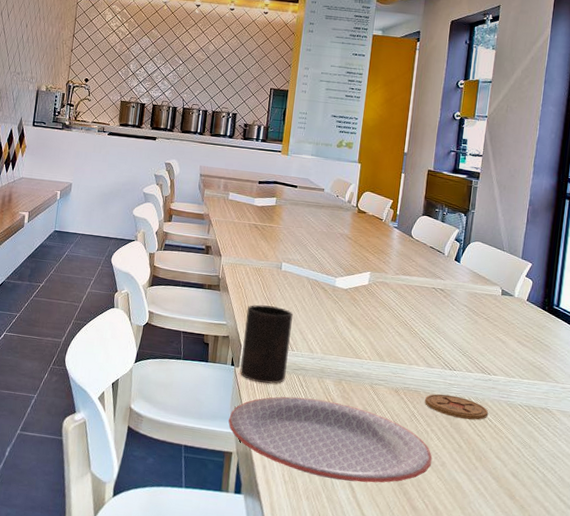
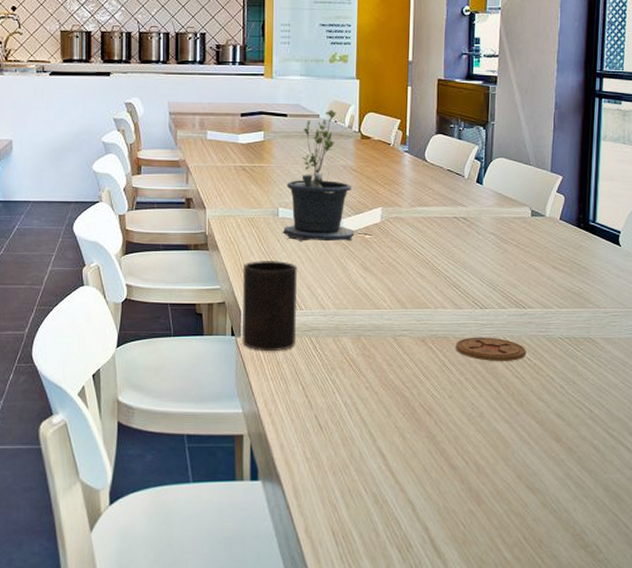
plate: present [228,397,433,483] -> none [235,362,469,449]
potted plant: none [284,186,361,297] -> present [283,109,373,242]

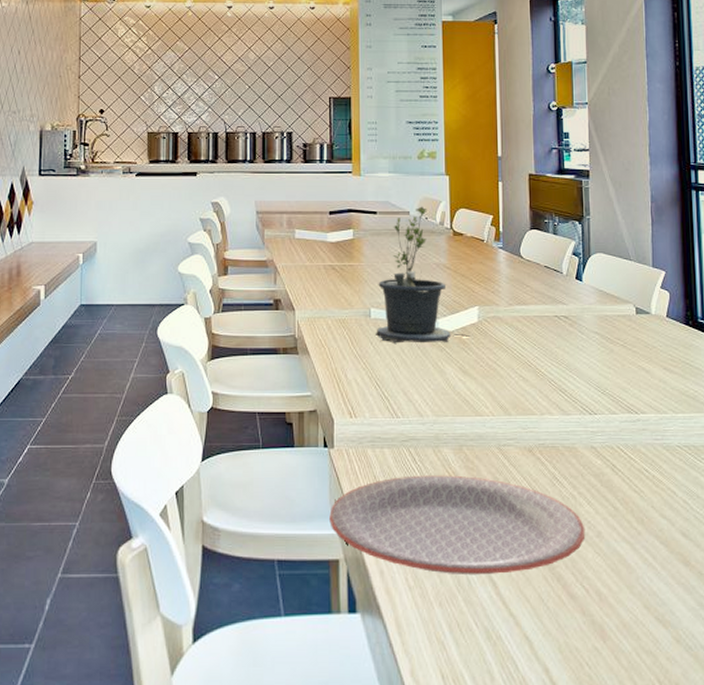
plate: none [235,362,469,449] -> present [329,475,586,575]
cup: present [241,261,297,352] -> none [334,365,393,465]
coaster: present [455,337,527,361] -> none [565,446,644,473]

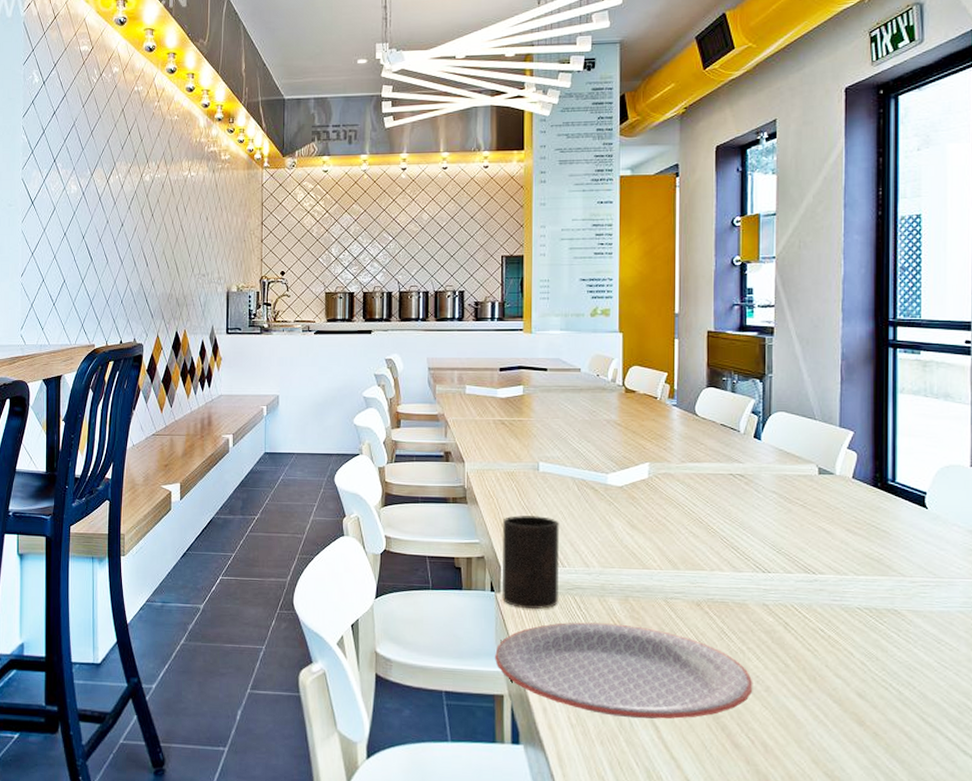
cup: none [334,365,393,465] -> present [501,515,559,610]
potted plant: present [376,206,471,344] -> none [544,363,640,497]

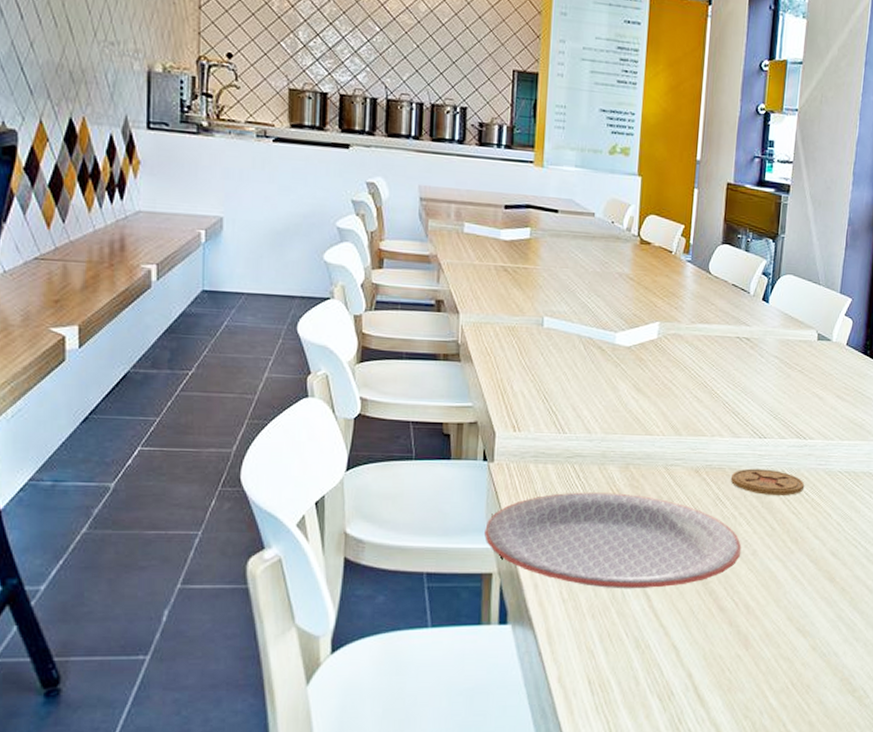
cup: present [501,515,559,610] -> none [495,376,562,480]
coaster: none [735,603,819,632] -> present [730,468,805,495]

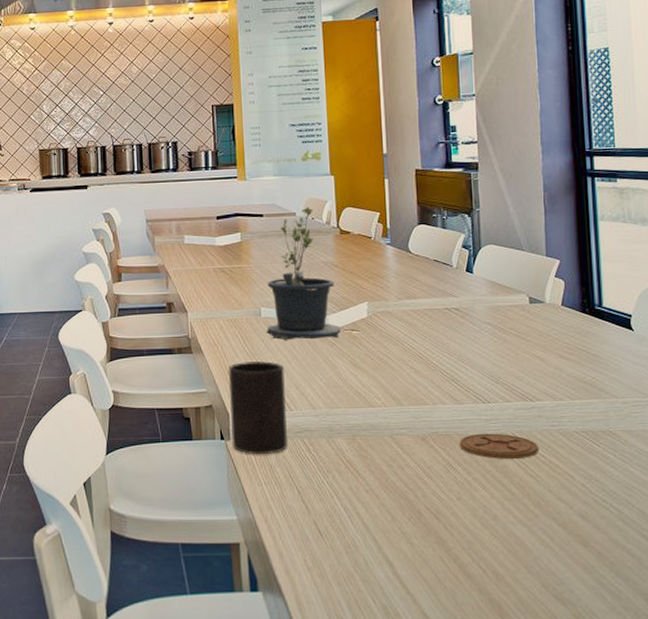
plate: present [484,492,742,589] -> none [229,463,481,557]
cup: none [495,376,562,480] -> present [229,361,288,455]
potted plant: none [547,208,649,358] -> present [267,207,361,340]

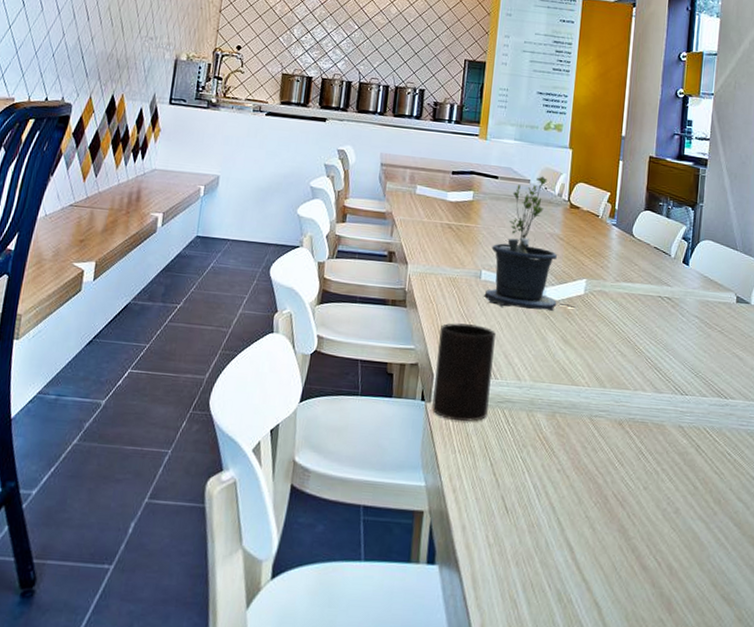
coaster: present [459,433,540,459] -> none [653,424,727,455]

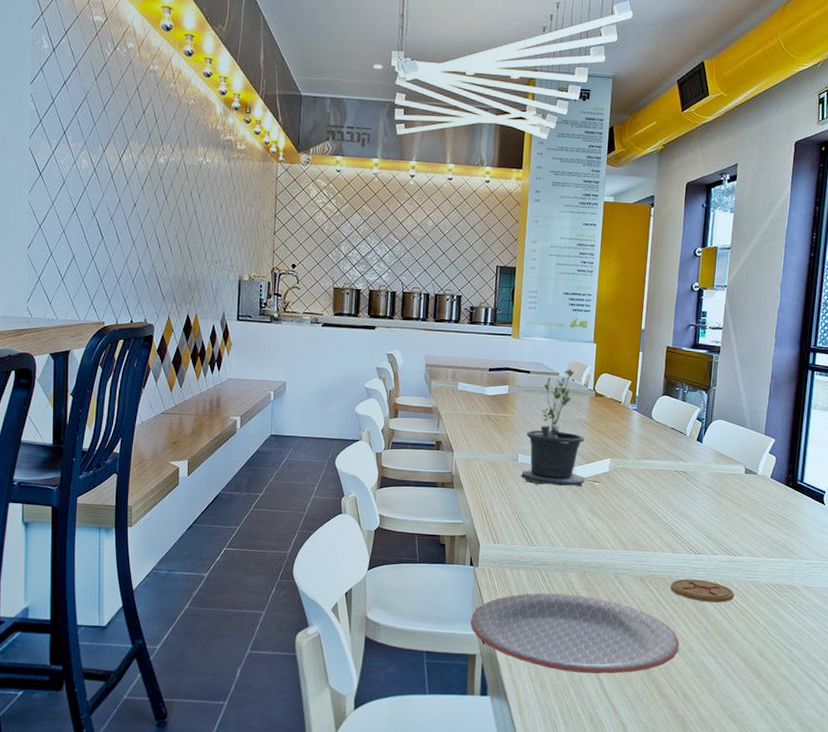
plate: none [418,436,664,540] -> present [470,593,680,674]
cup: present [432,323,496,422] -> none [479,500,532,582]
coaster: none [653,424,727,455] -> present [670,579,735,603]

